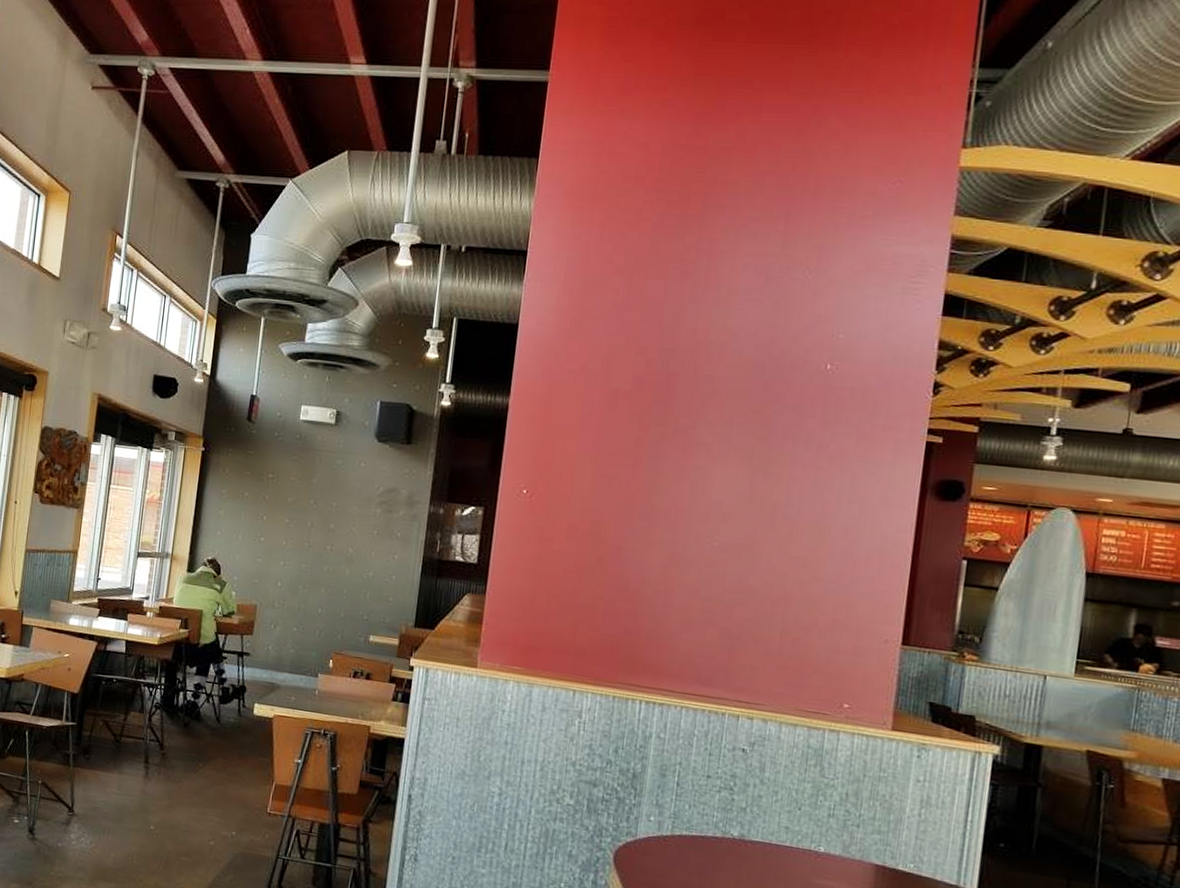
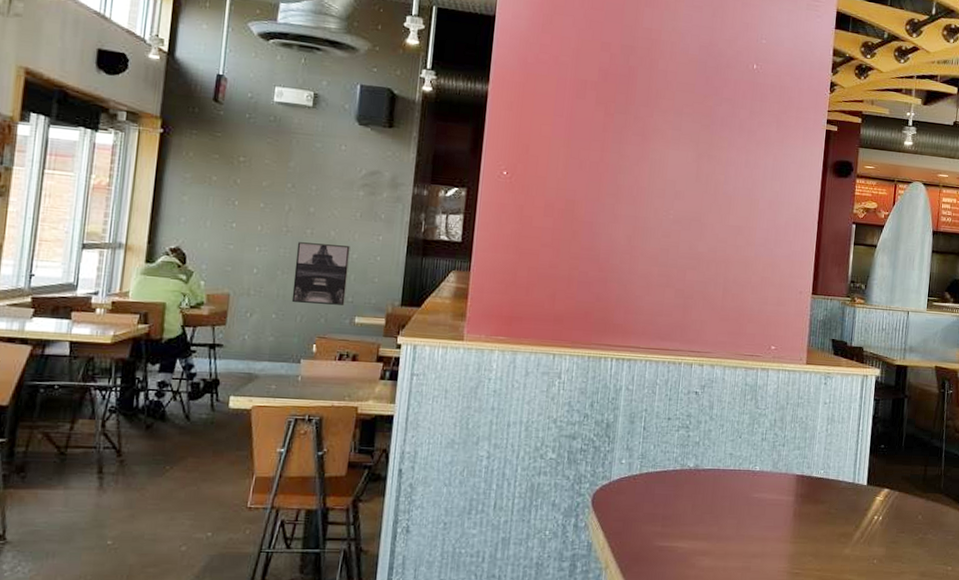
wall art: none [311,558,367,623] -> present [291,242,350,305]

